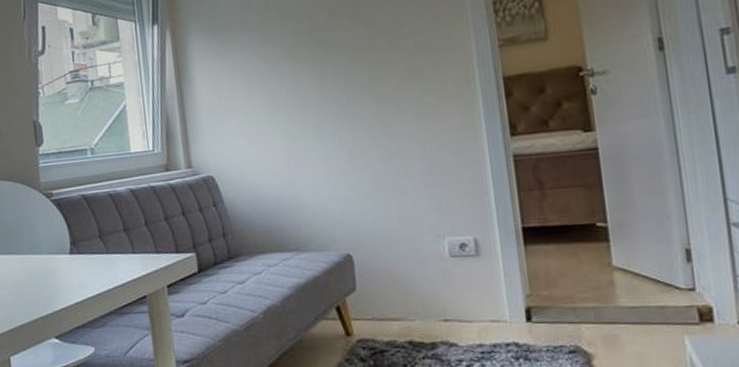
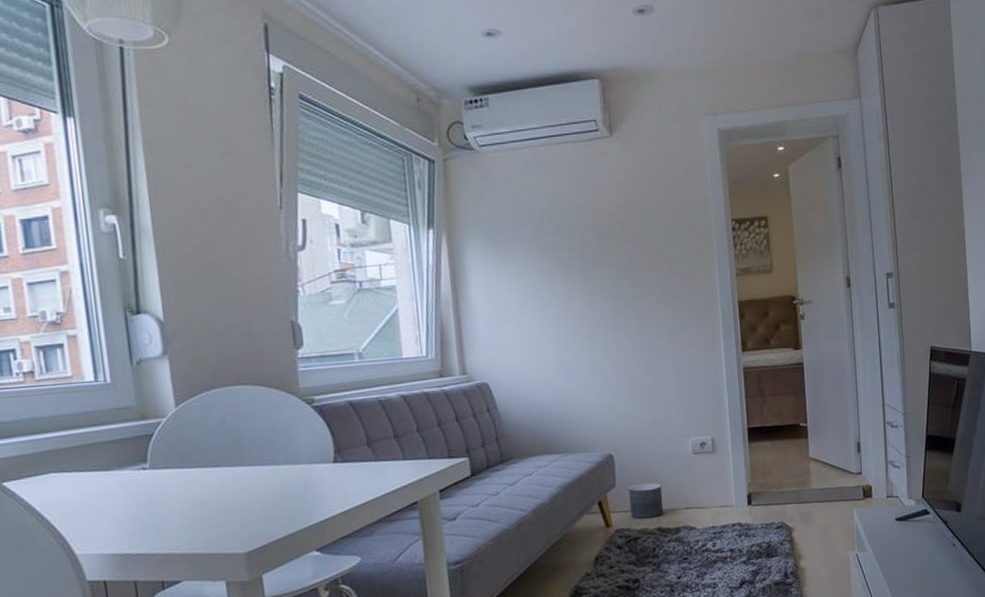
planter: none [372,288,416,330] -> present [629,482,664,520]

